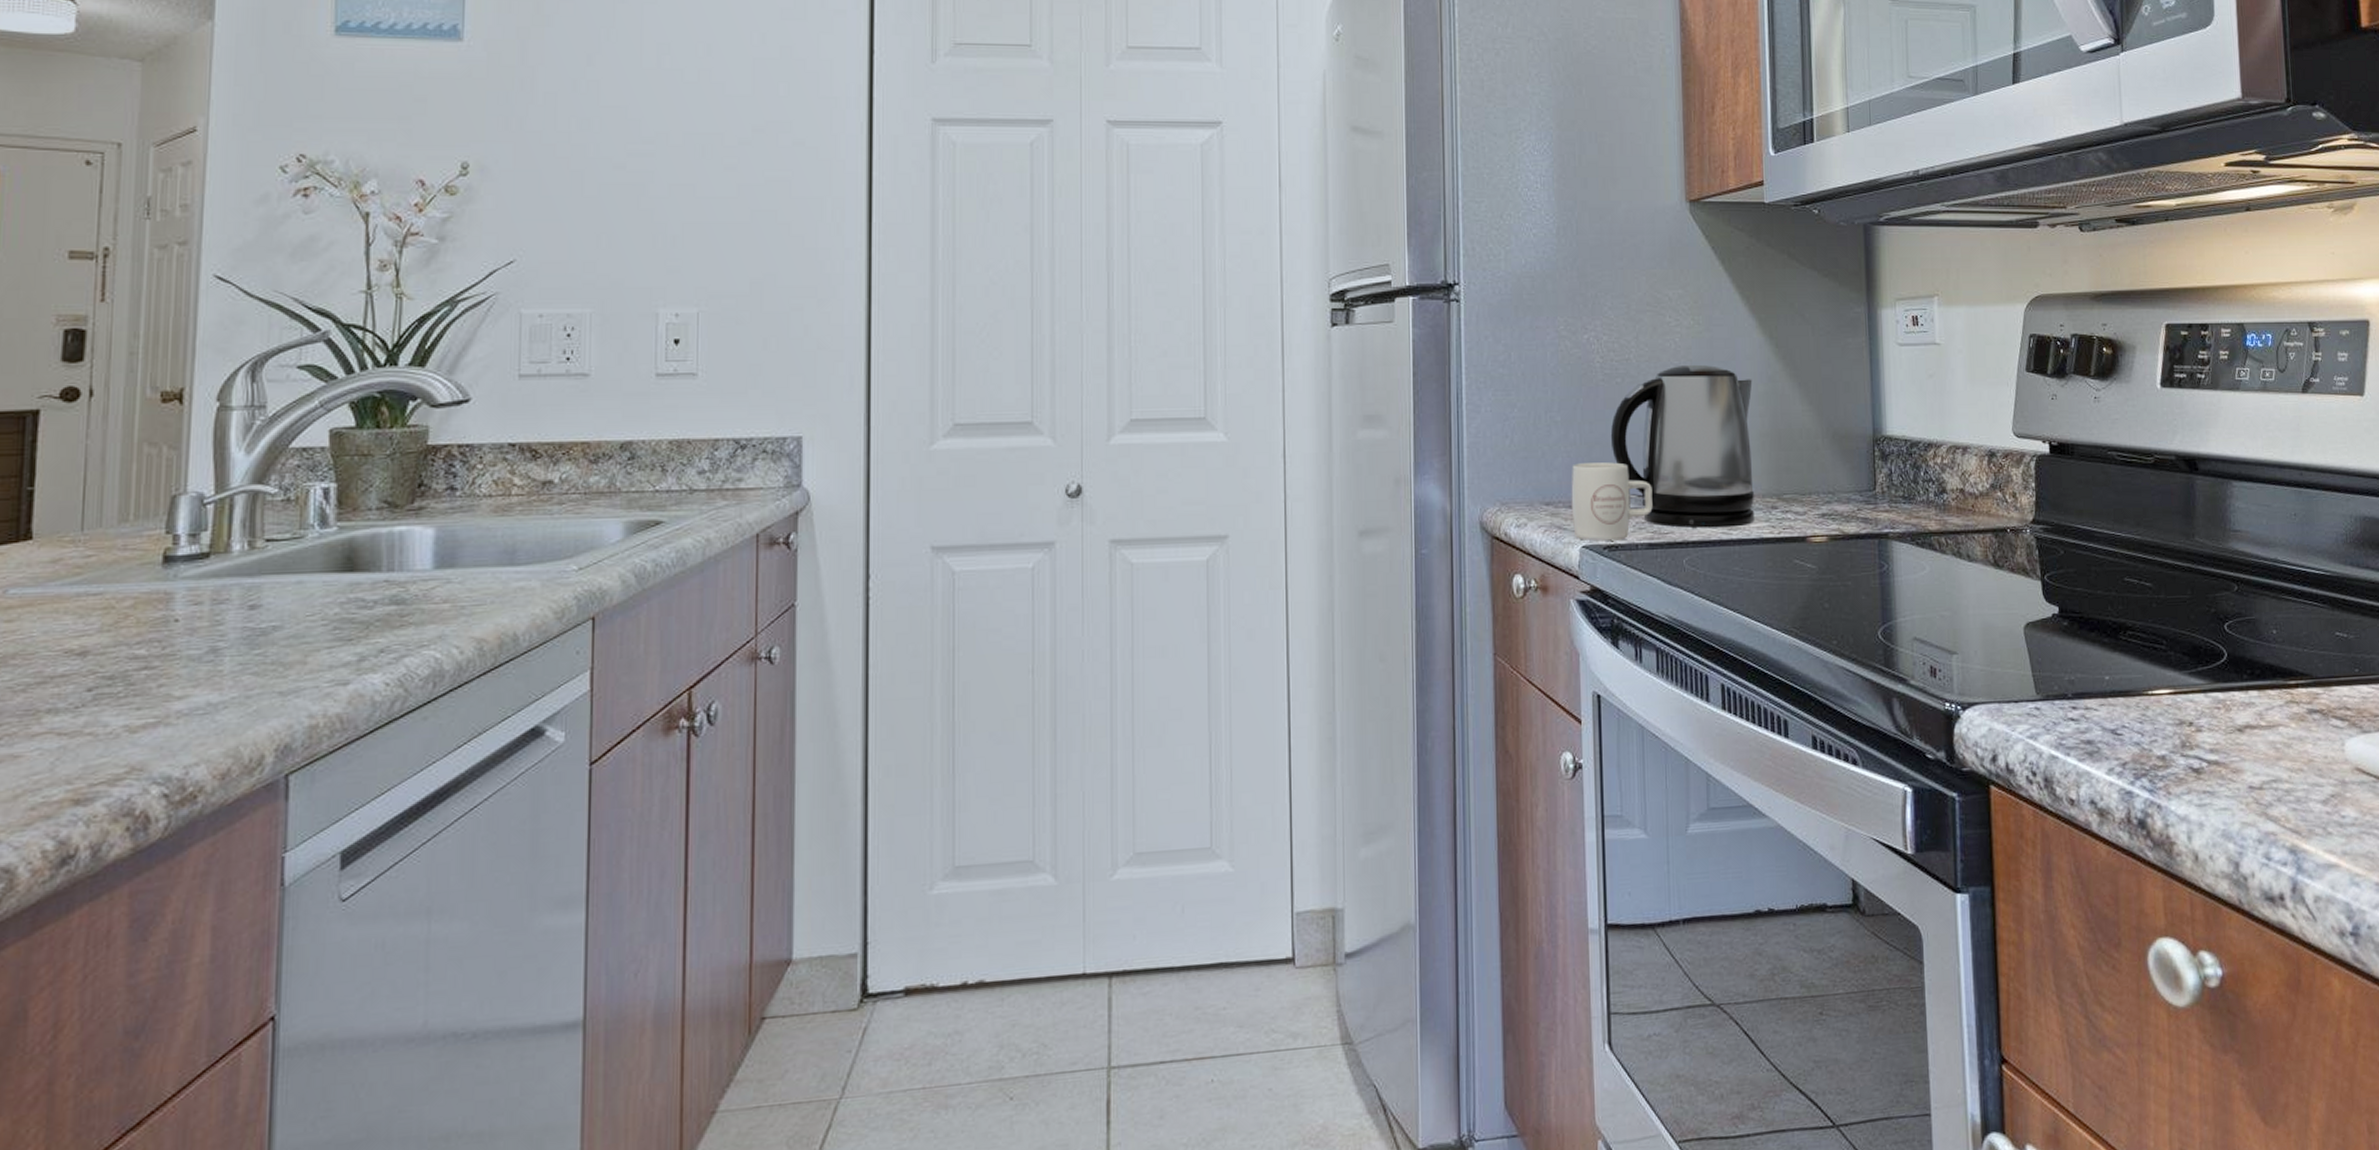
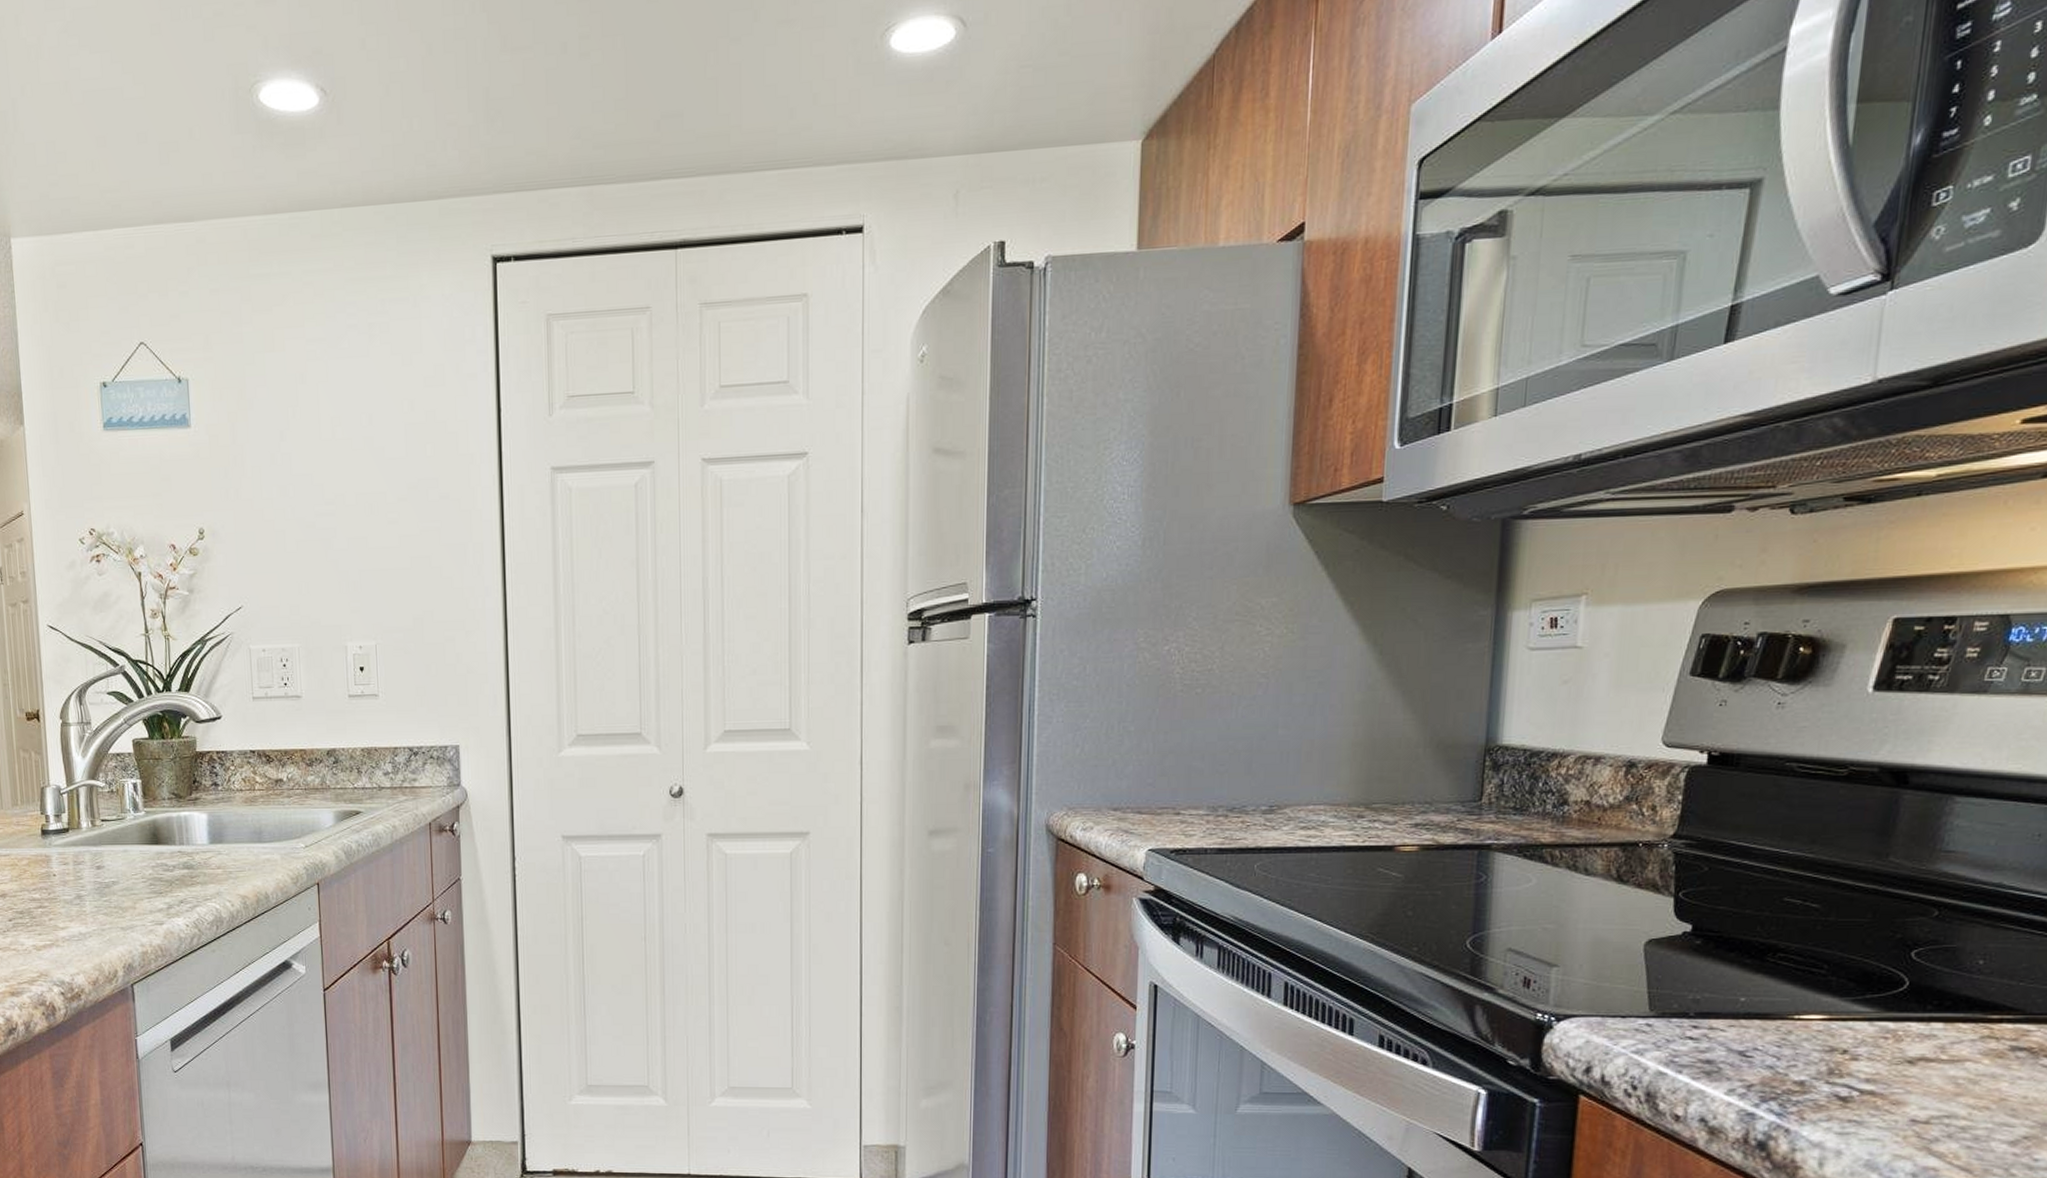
mug: present [1571,462,1653,542] -> none [1139,771,1227,845]
kettle: present [1610,364,1755,530] -> none [1185,673,1349,837]

